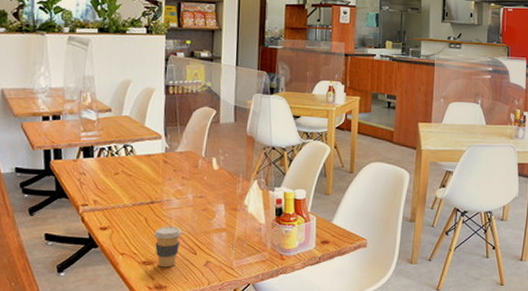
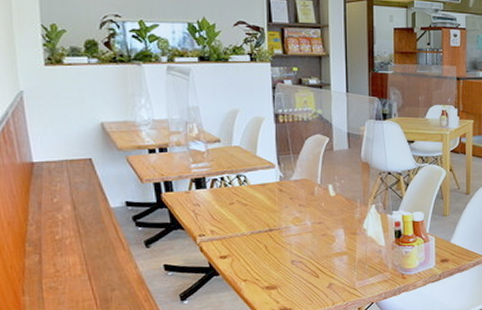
coffee cup: present [154,226,183,268] -> none [275,251,304,292]

